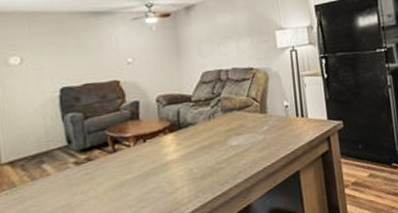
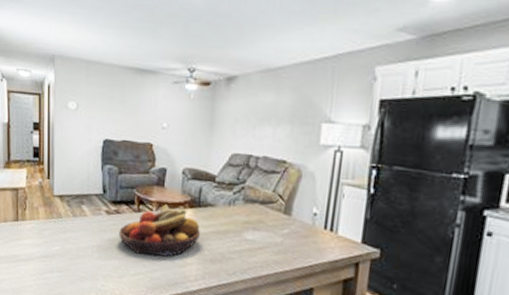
fruit bowl: none [94,135,186,197] -> present [119,204,200,257]

